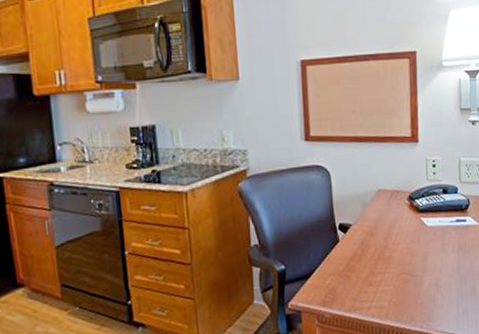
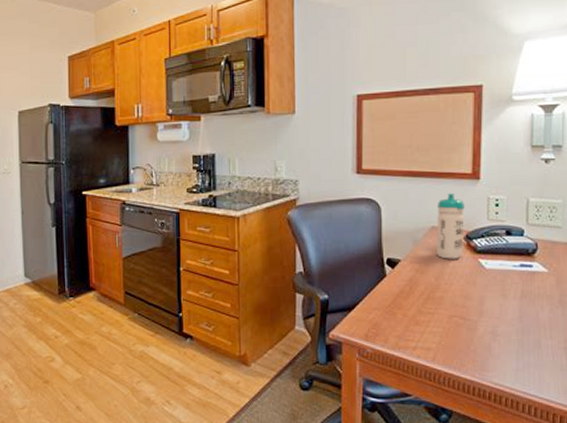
water bottle: none [381,156,407,220] -> present [436,193,465,259]

